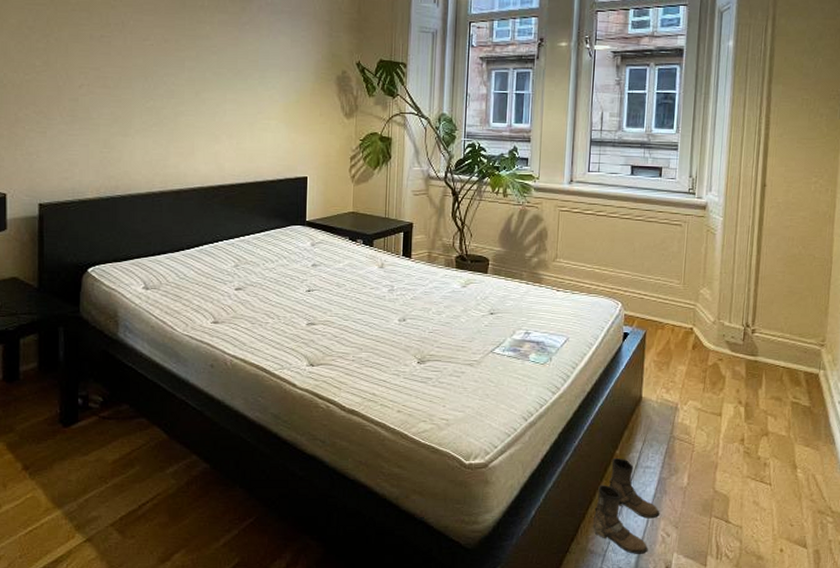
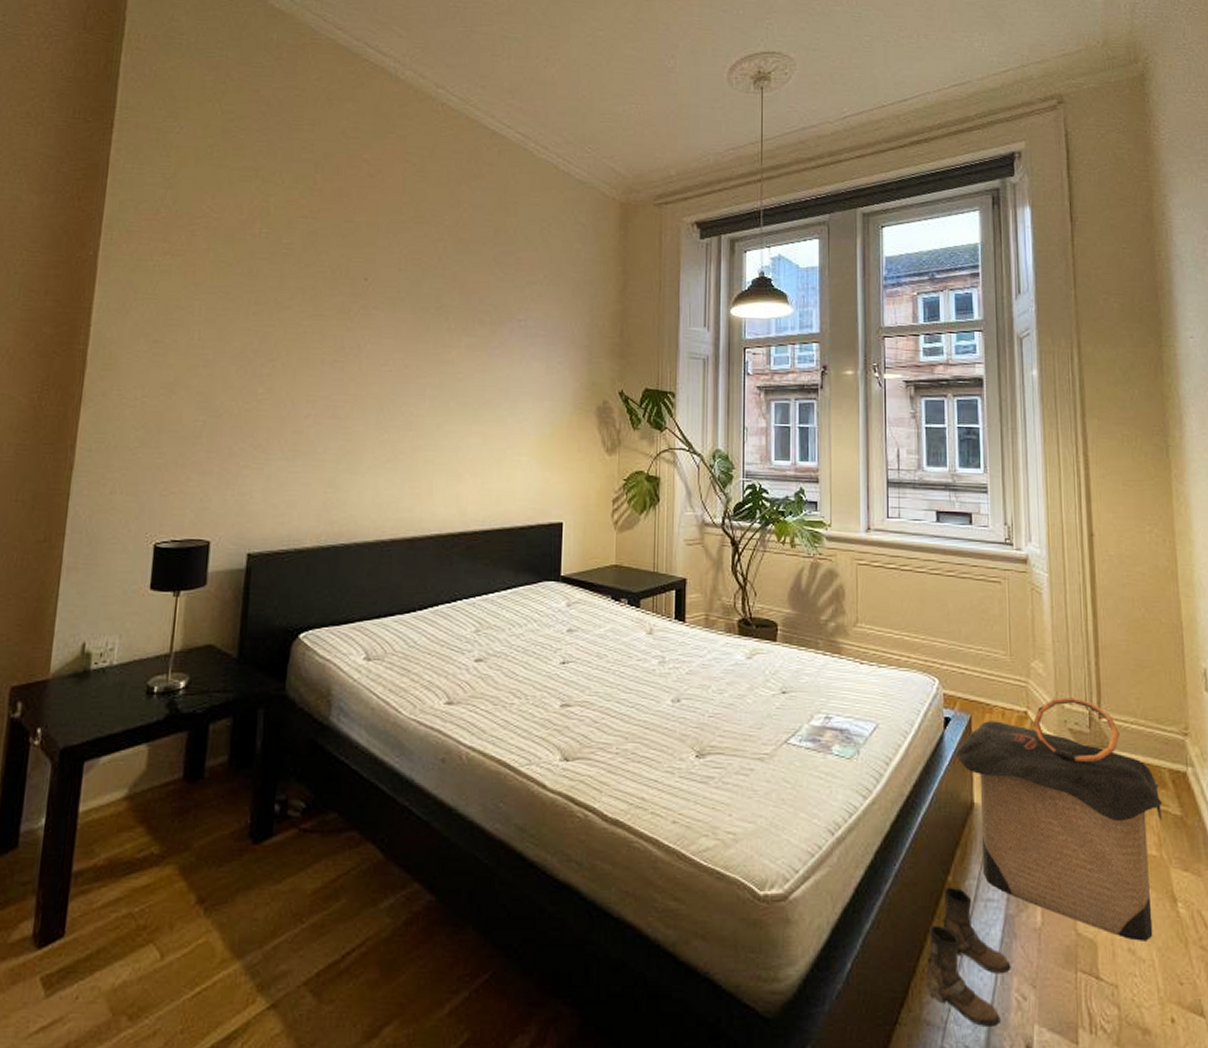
laundry hamper: none [631,317,796,496] -> present [956,697,1163,941]

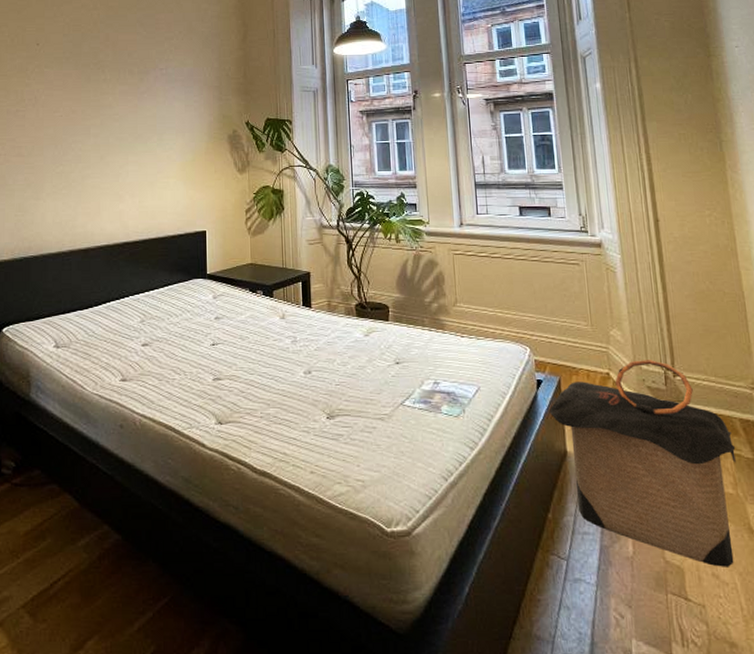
boots: present [927,886,1011,1026] -> none [534,522,609,640]

